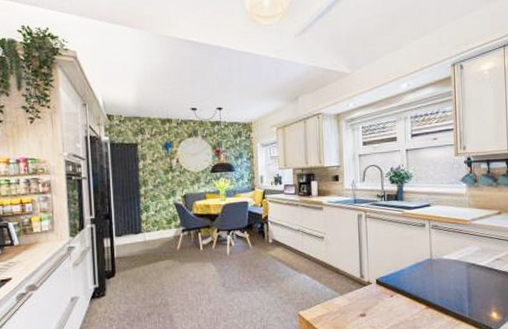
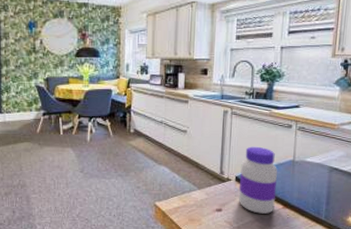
jar: none [379,247,418,316] -> present [239,146,277,214]

